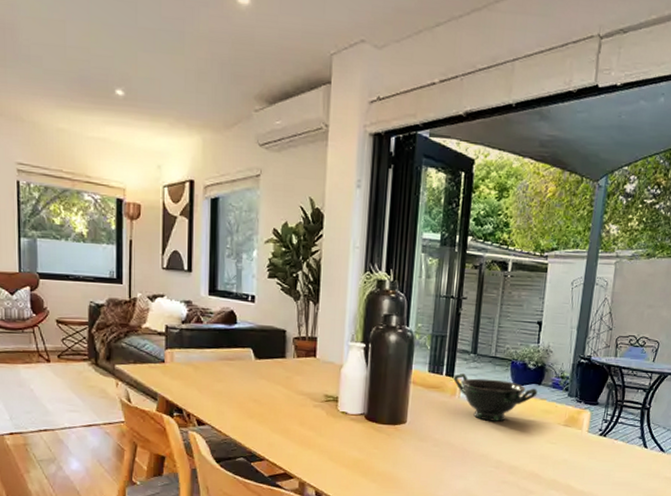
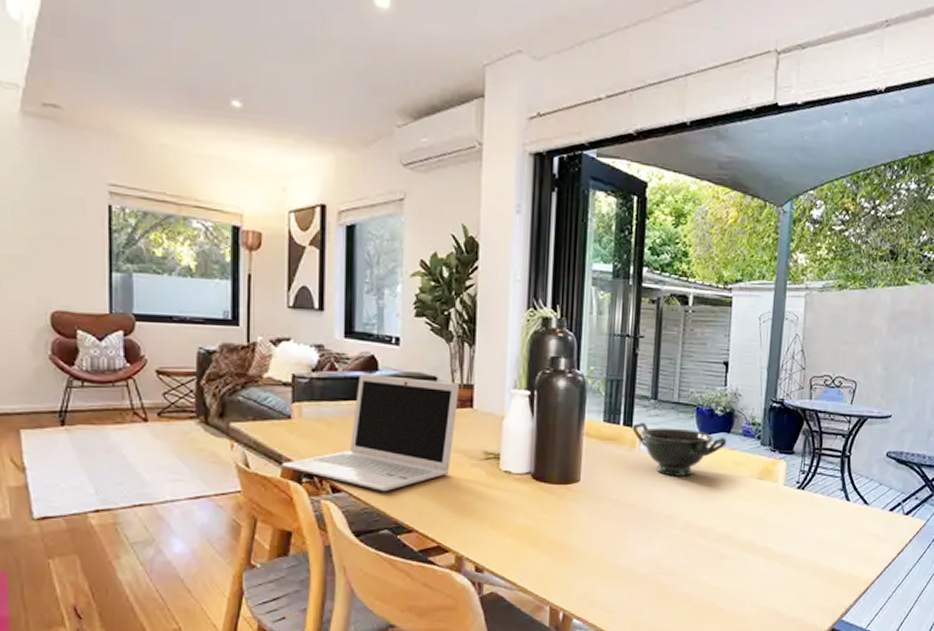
laptop: none [158,325,305,427] -> present [282,373,459,492]

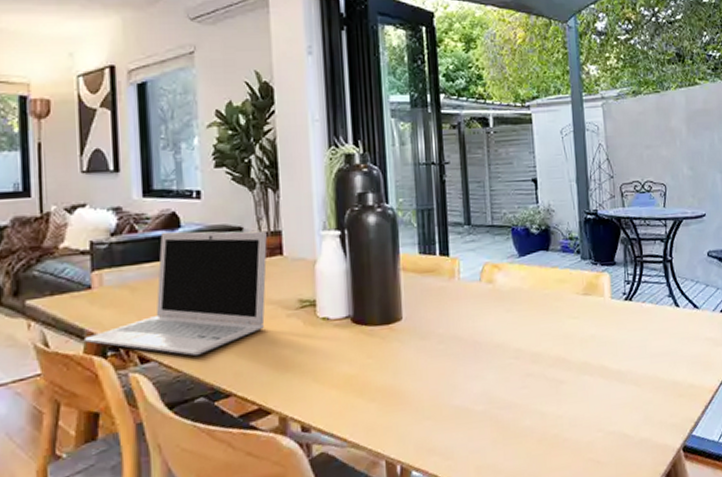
bowl: present [632,421,727,476] -> none [449,249,547,303]

